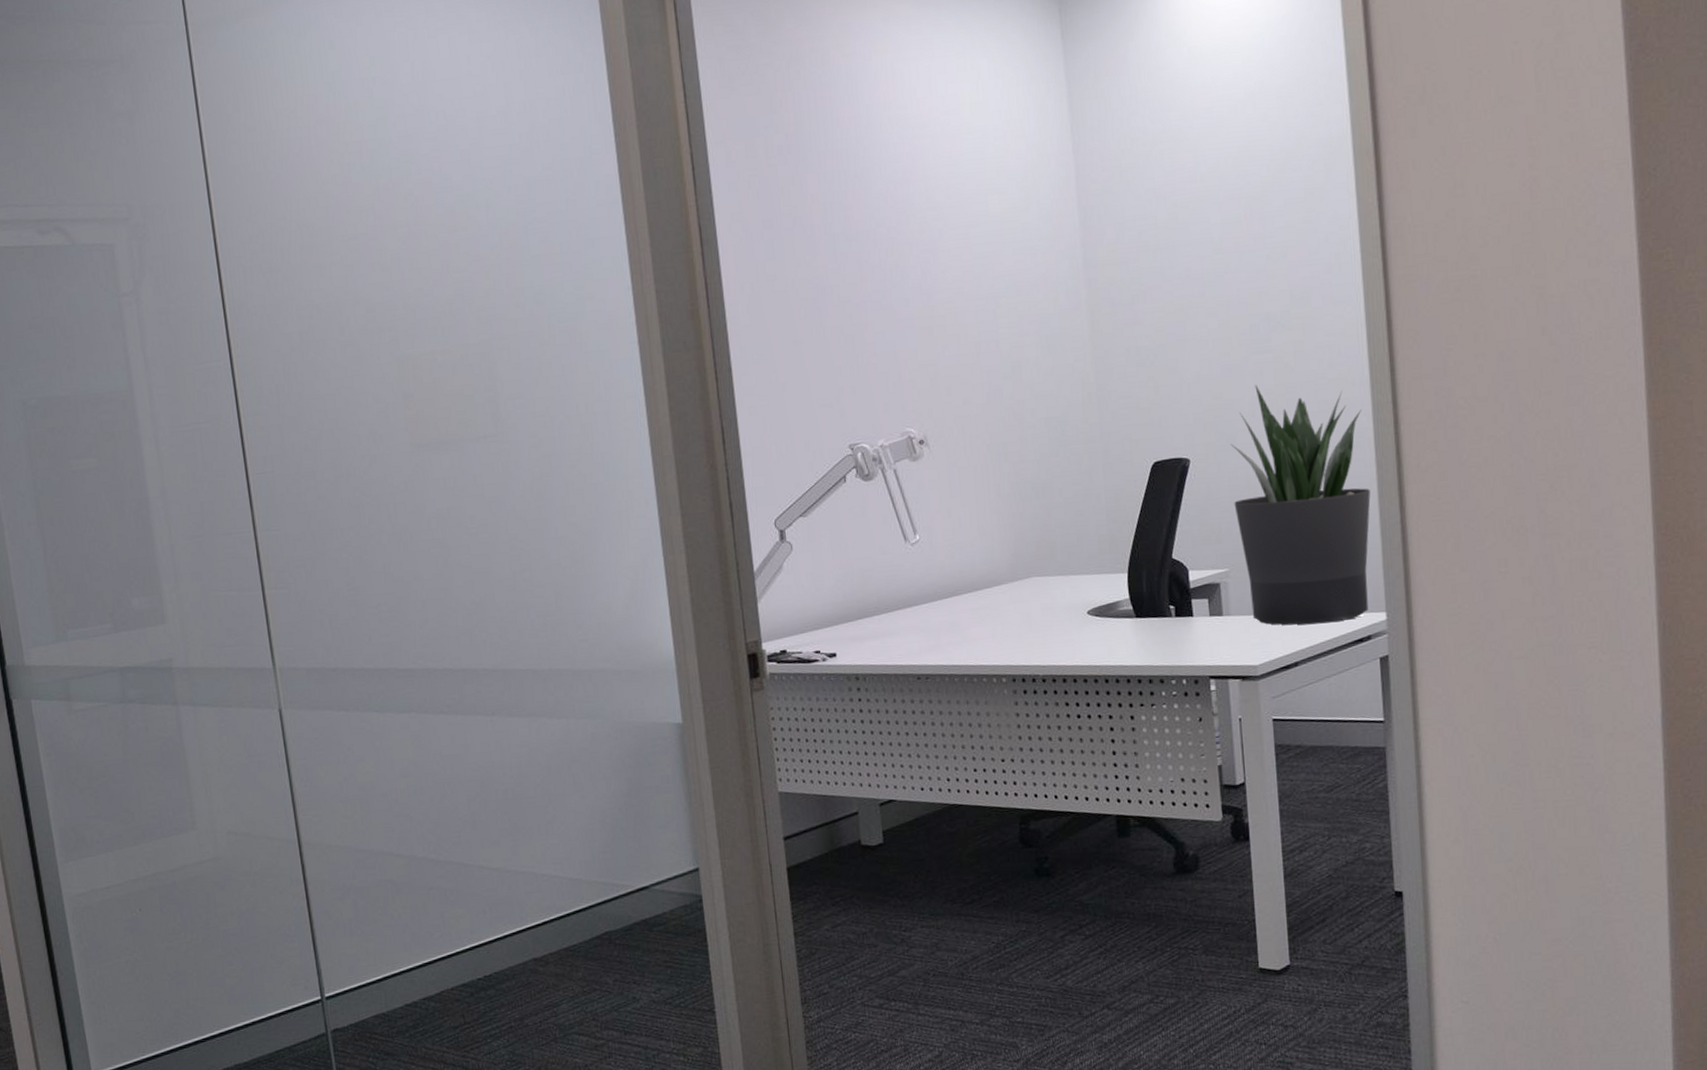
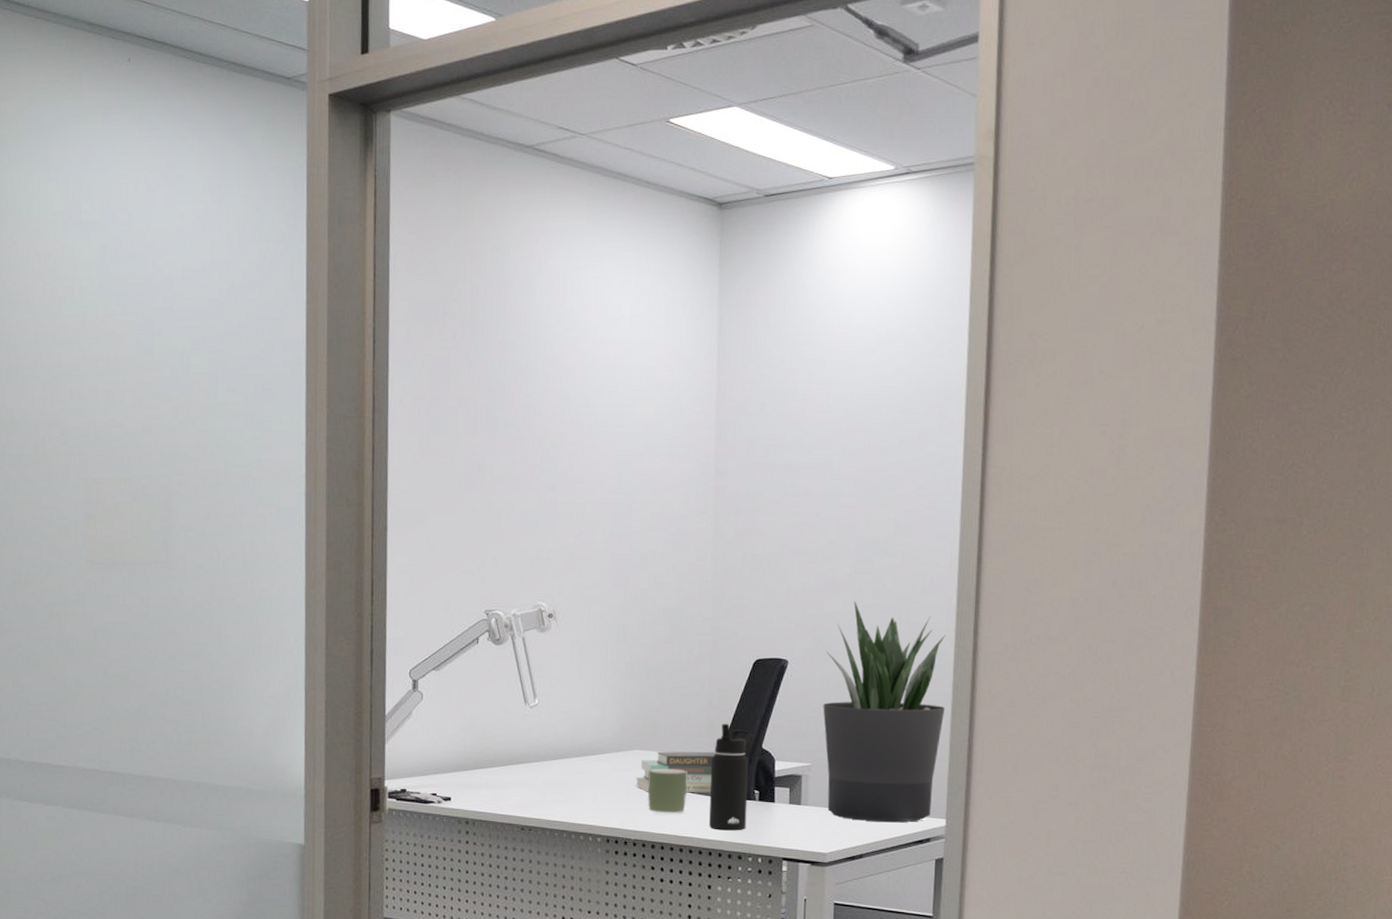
books: none [1036,569,1122,622] -> present [635,751,716,793]
mug: none [1049,592,1096,644] -> present [647,768,687,815]
water bottle: none [1117,536,1165,654] -> present [709,723,753,831]

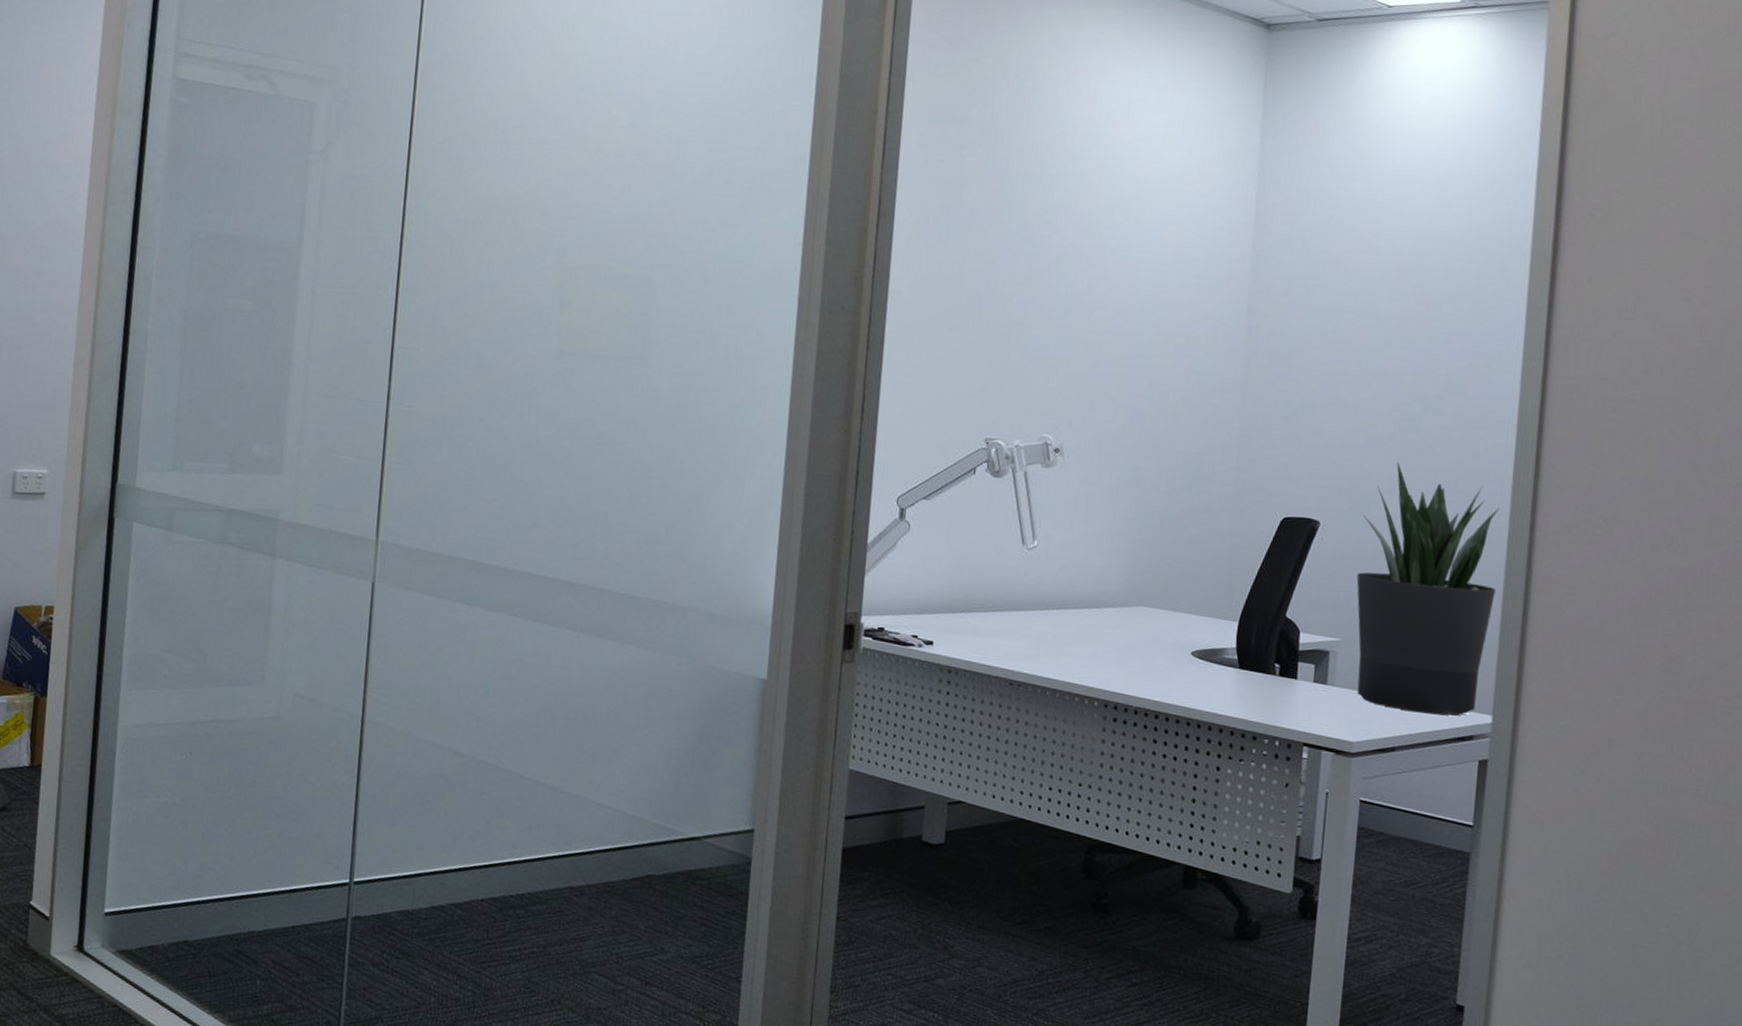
books: present [635,751,716,793] -> none [1141,610,1233,662]
mug: present [647,768,687,815] -> none [1153,629,1200,683]
water bottle: present [709,723,753,831] -> none [1221,585,1276,708]

